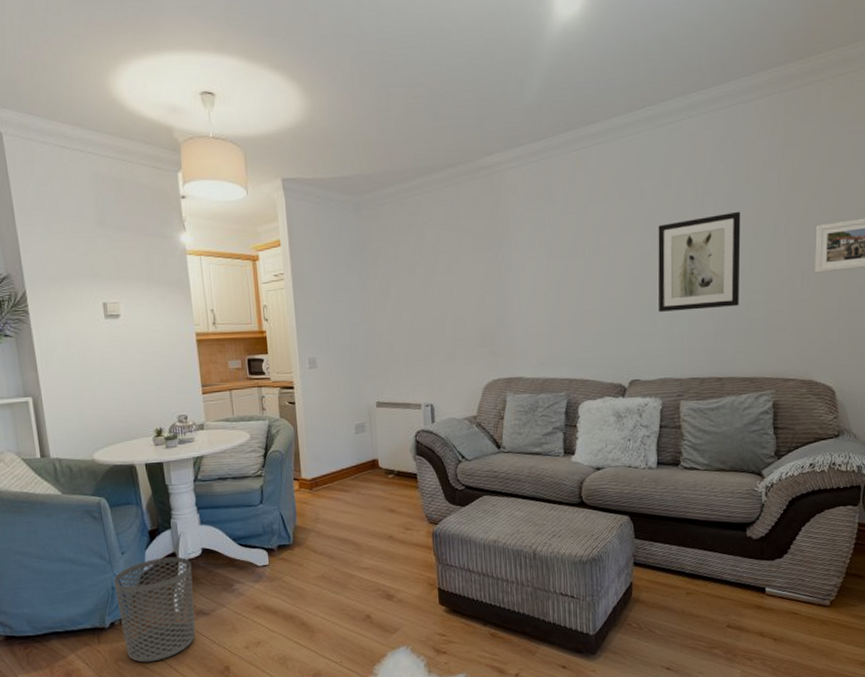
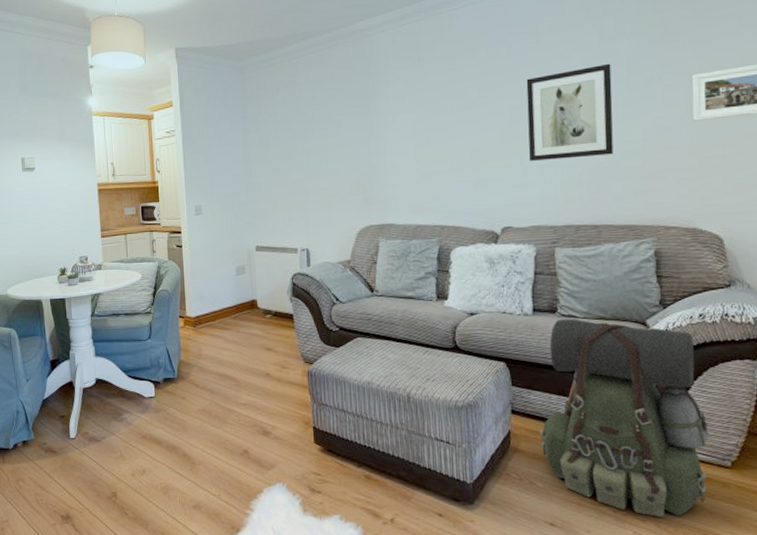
waste bin: present [113,556,196,663] -> none [18,385,88,484]
backpack: none [659,471,812,656] -> present [539,319,709,518]

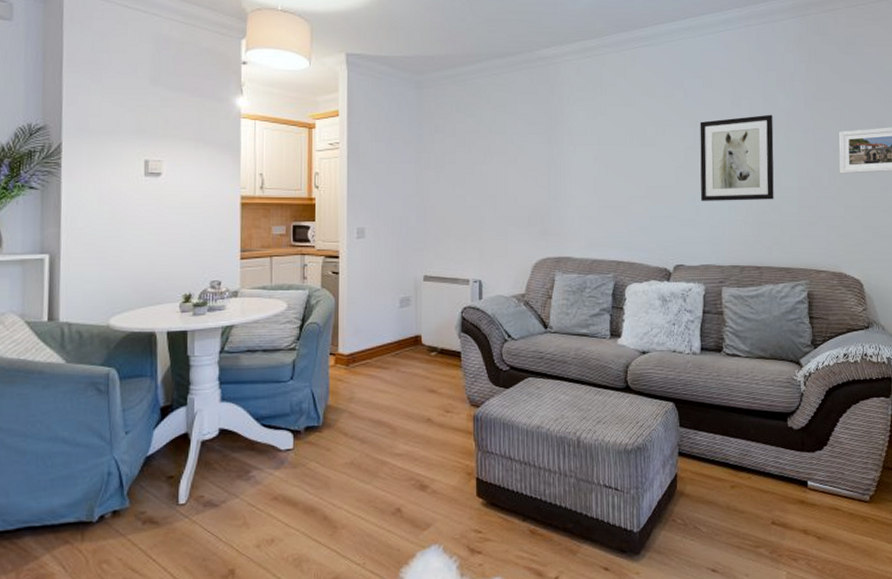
backpack: present [539,319,709,518] -> none [704,358,852,556]

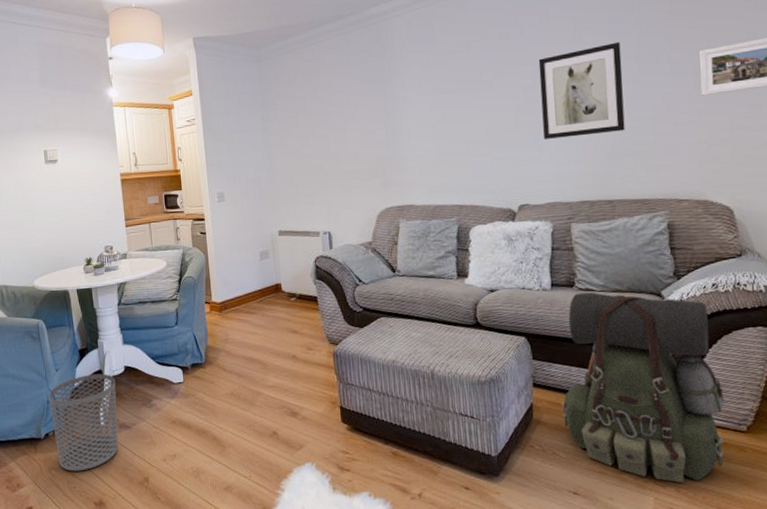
waste bin: none [110,438,205,565] -> present [48,373,119,472]
backpack: none [704,358,852,556] -> present [560,292,725,484]

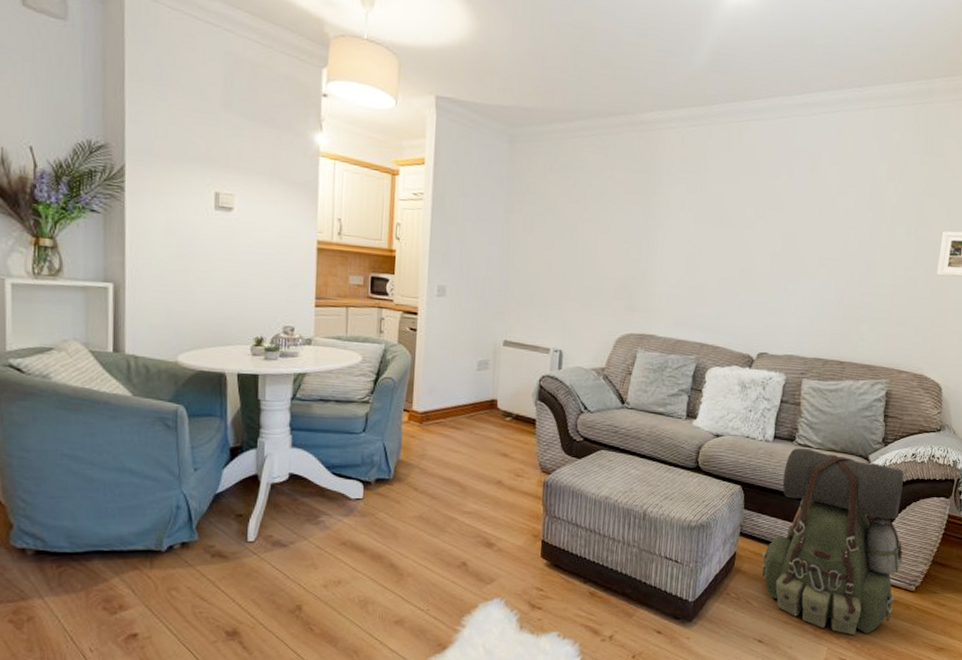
waste bin: present [48,373,119,472] -> none [179,479,275,594]
wall art: present [538,41,625,139] -> none [792,206,878,296]

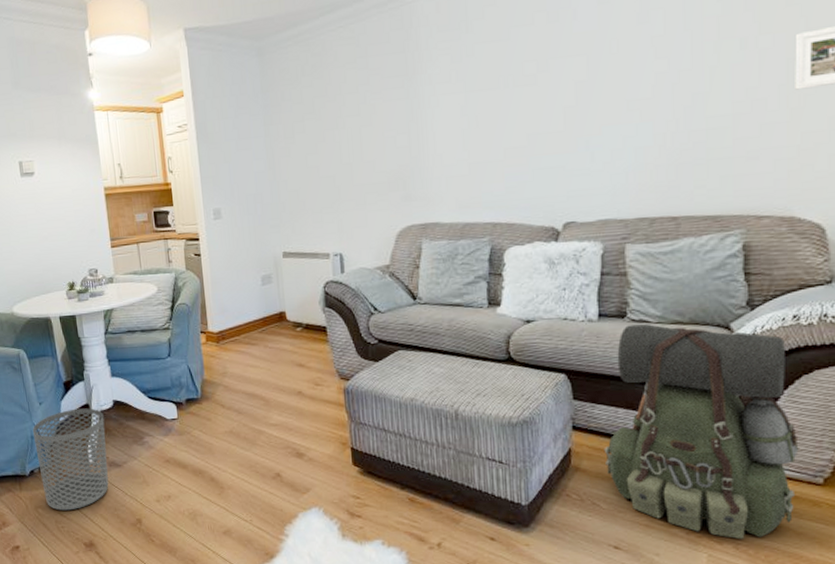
waste bin: none [179,479,275,594] -> present [32,408,109,511]

